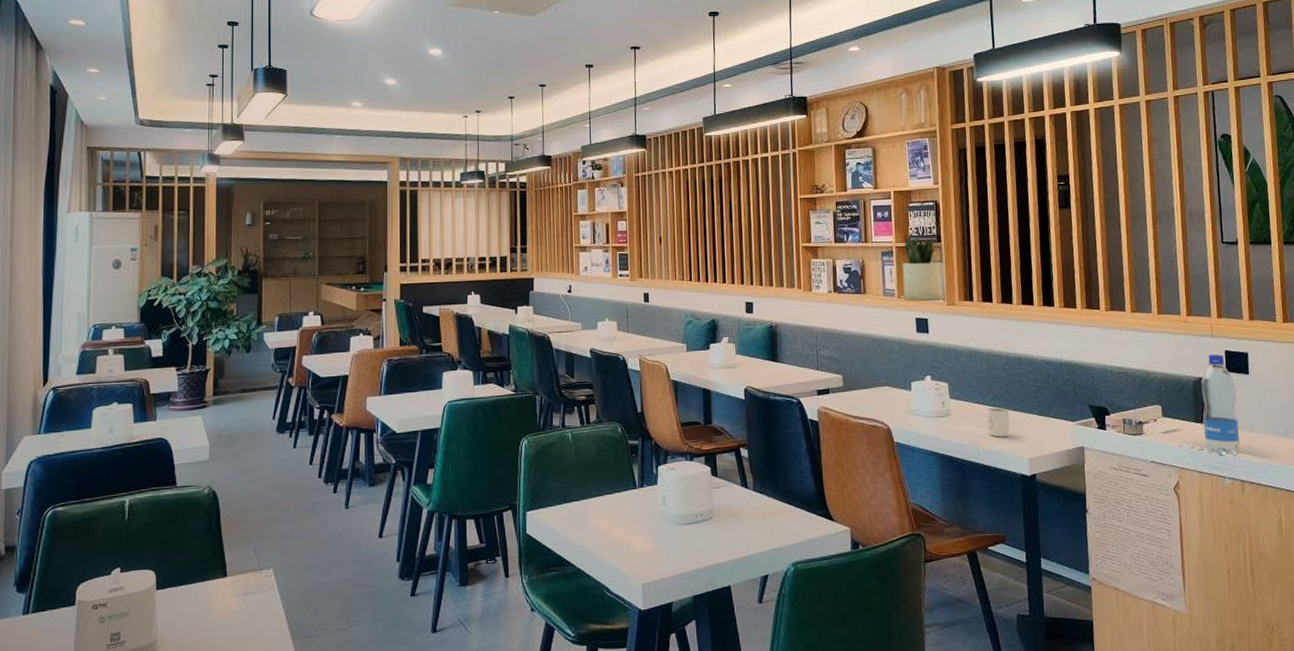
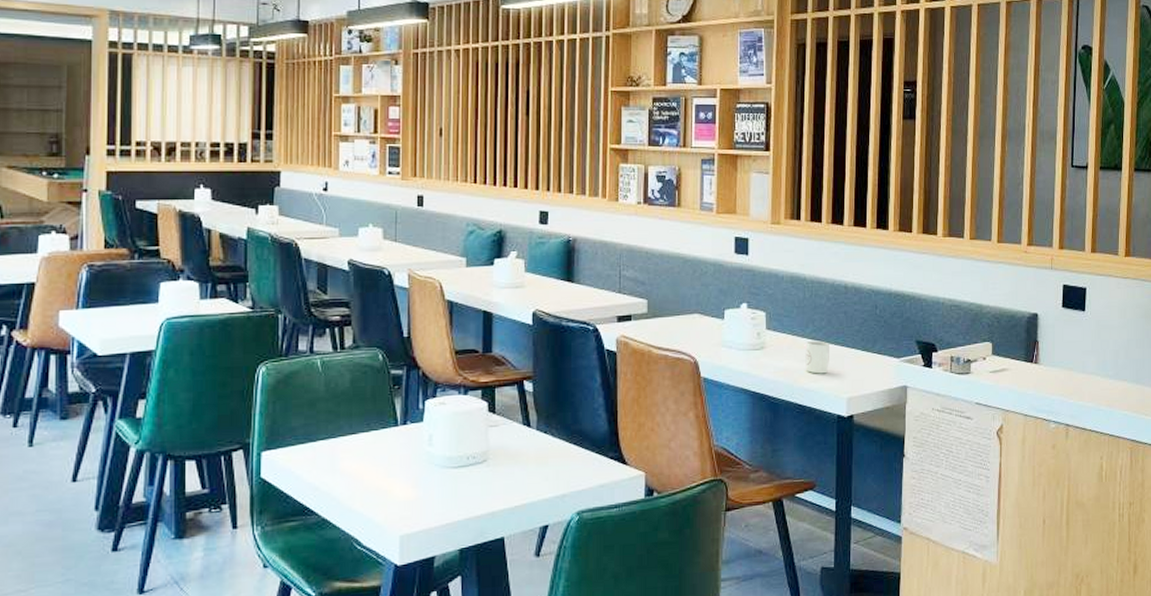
planter: present [899,235,945,302] -> none [718,142,770,219]
bottle: present [1201,354,1240,457] -> none [1033,289,1071,399]

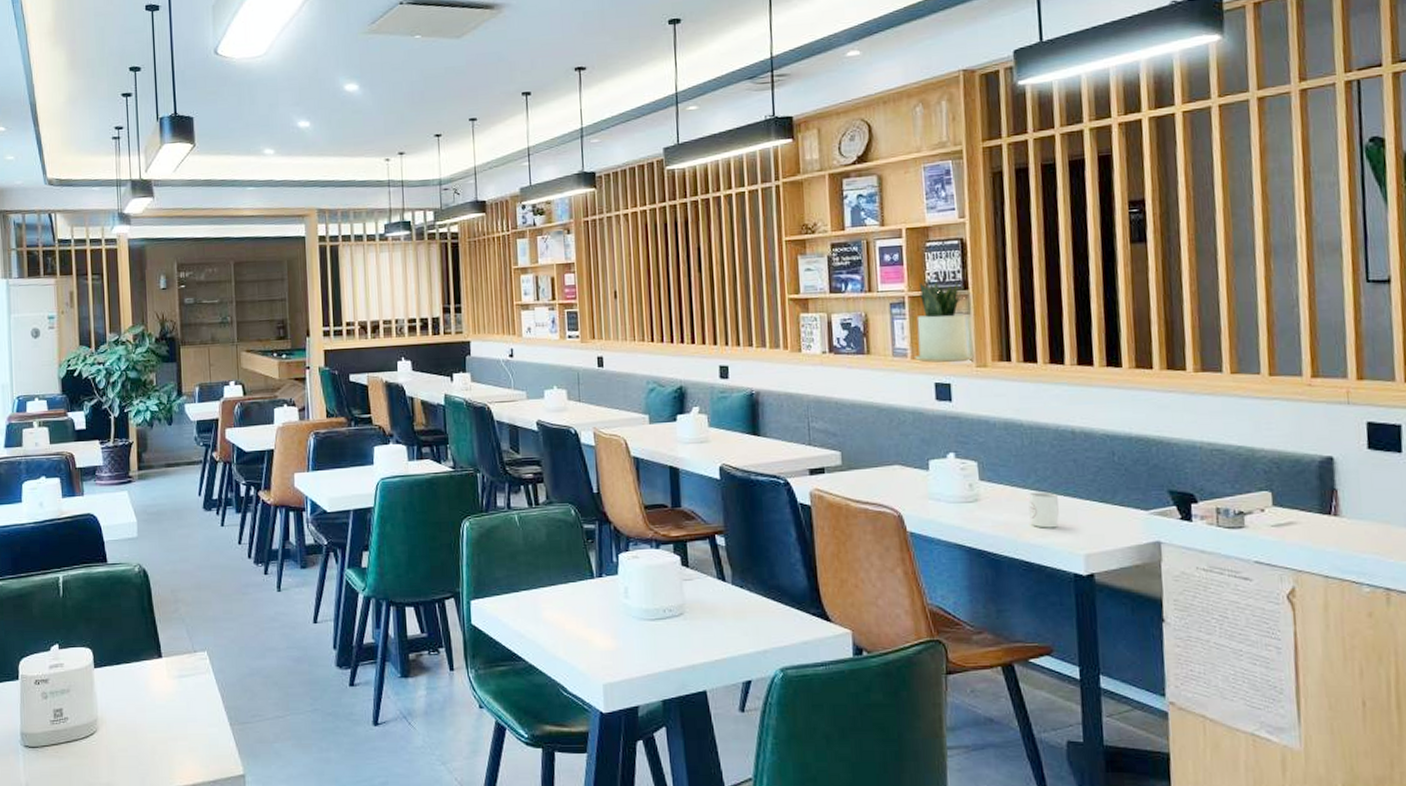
planter: none [718,142,770,219] -> present [913,280,974,363]

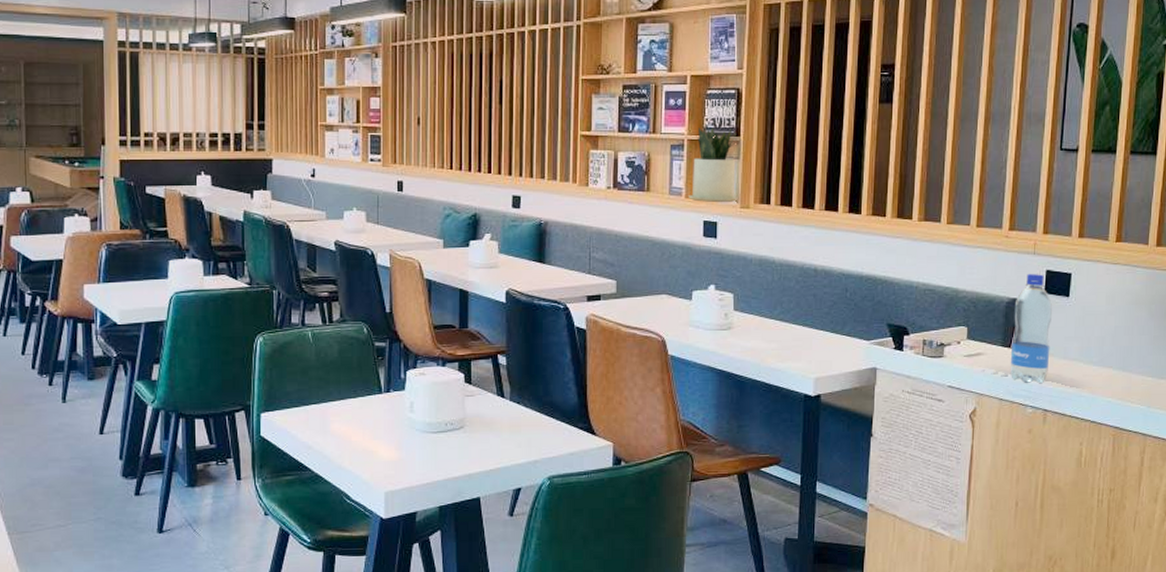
mug: present [1028,492,1059,528] -> none [773,322,797,354]
bottle: none [1330,427,1386,558] -> present [1010,274,1053,384]

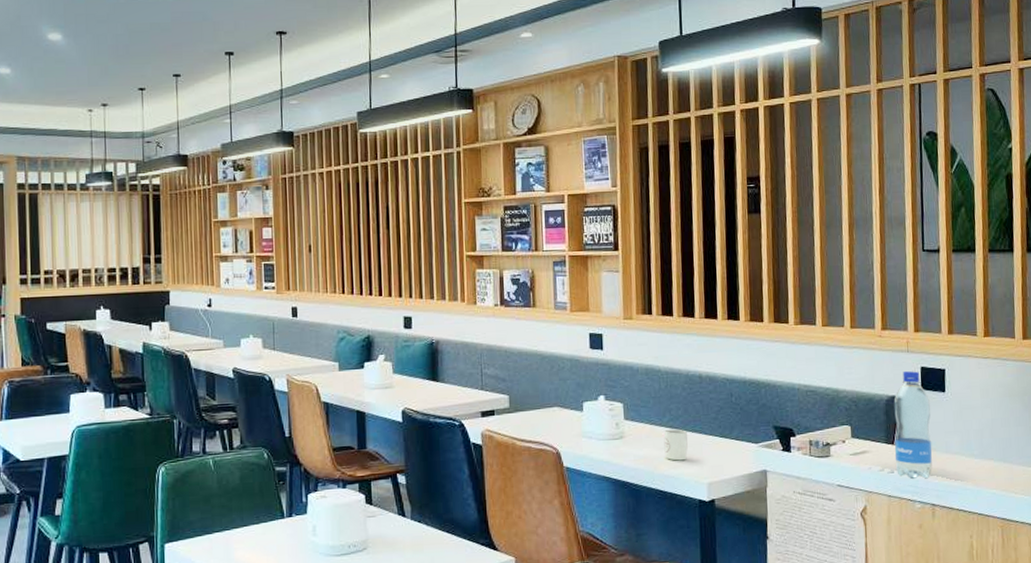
planter: present [687,127,739,203] -> none [572,242,622,316]
mug: none [773,322,797,354] -> present [664,429,688,461]

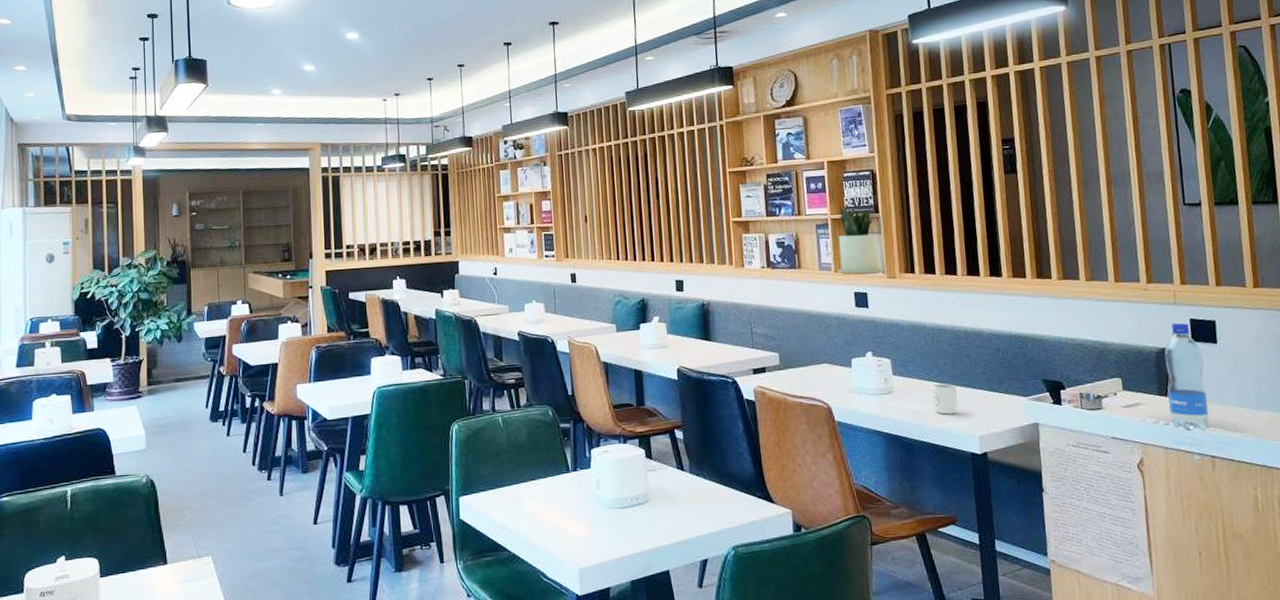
planter: none [572,242,622,316] -> present [836,205,885,275]

